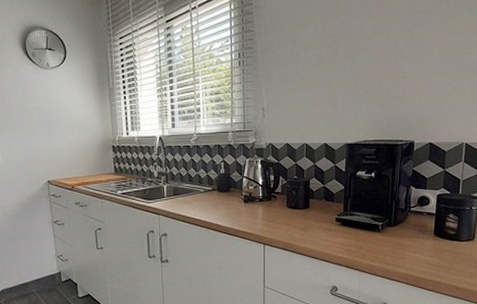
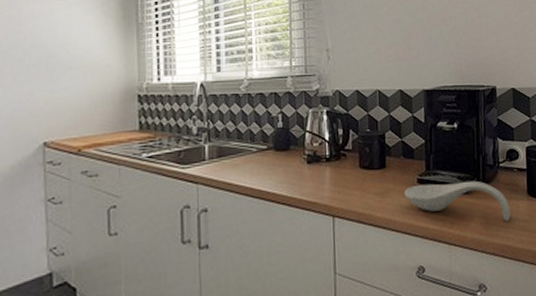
spoon rest: none [324,221,417,256] -> present [404,180,511,221]

